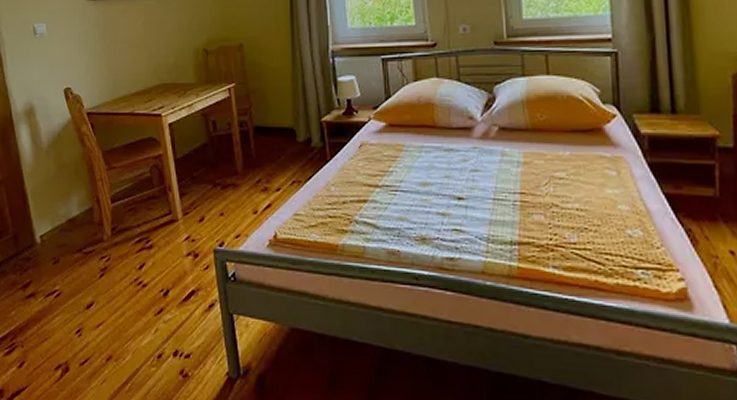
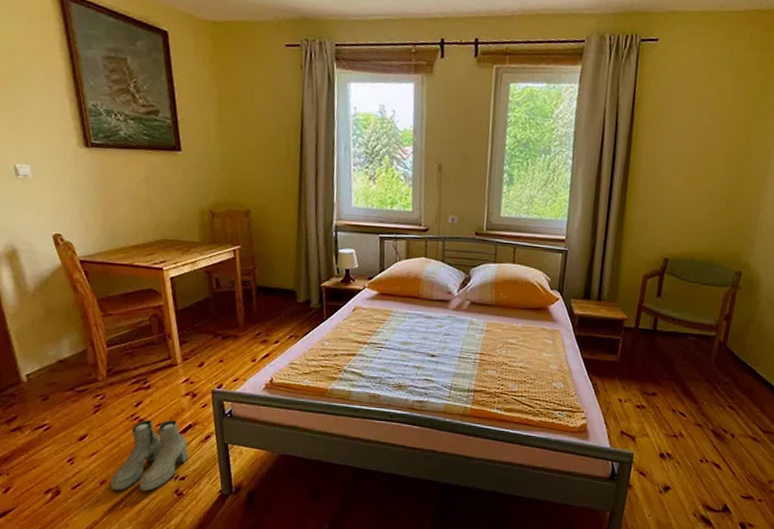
boots: none [117,284,193,372] -> present [111,419,189,492]

